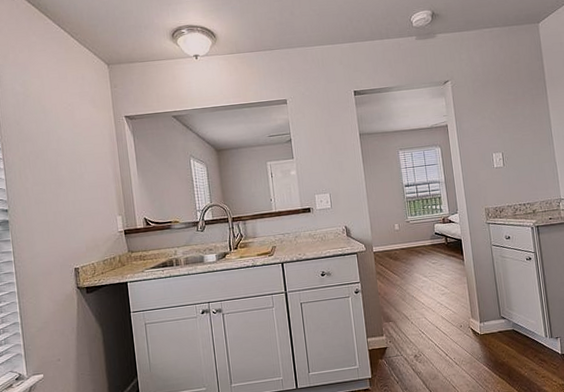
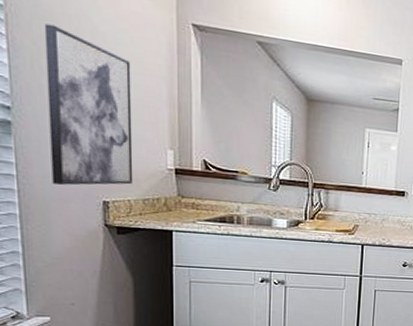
wall art: none [26,143,95,262] -> present [44,23,134,185]

